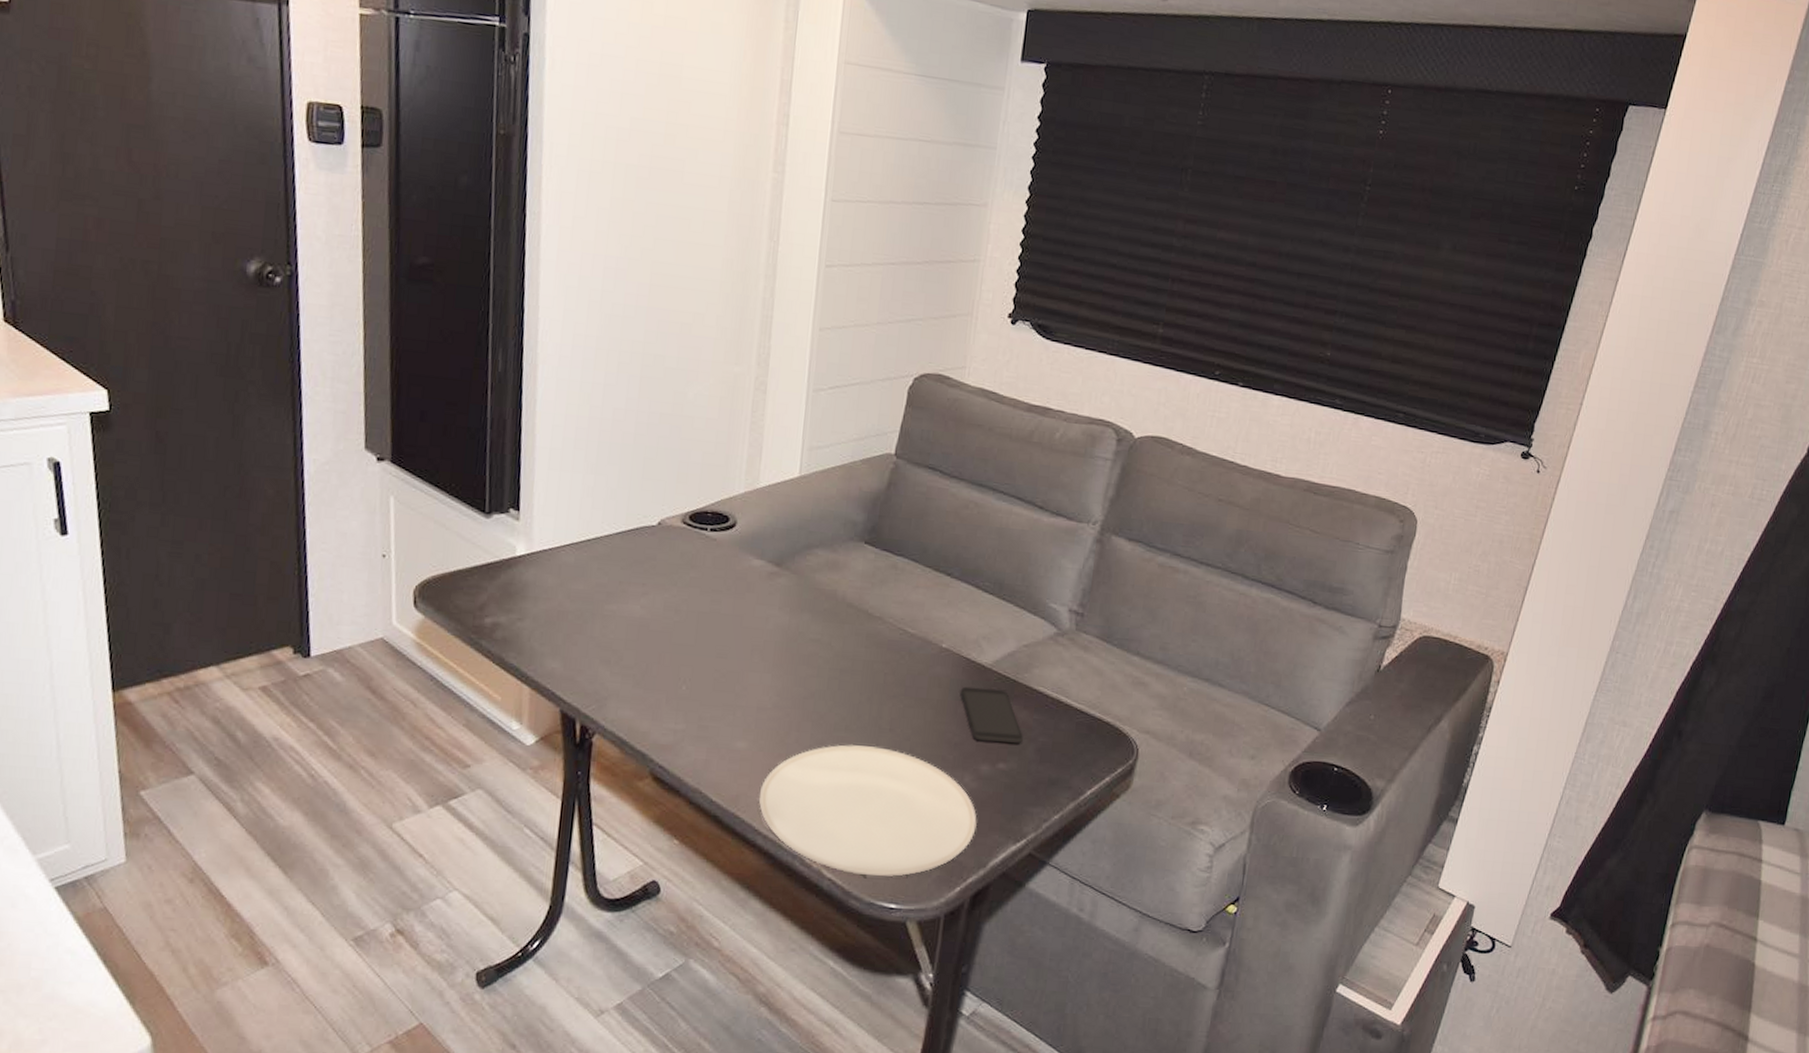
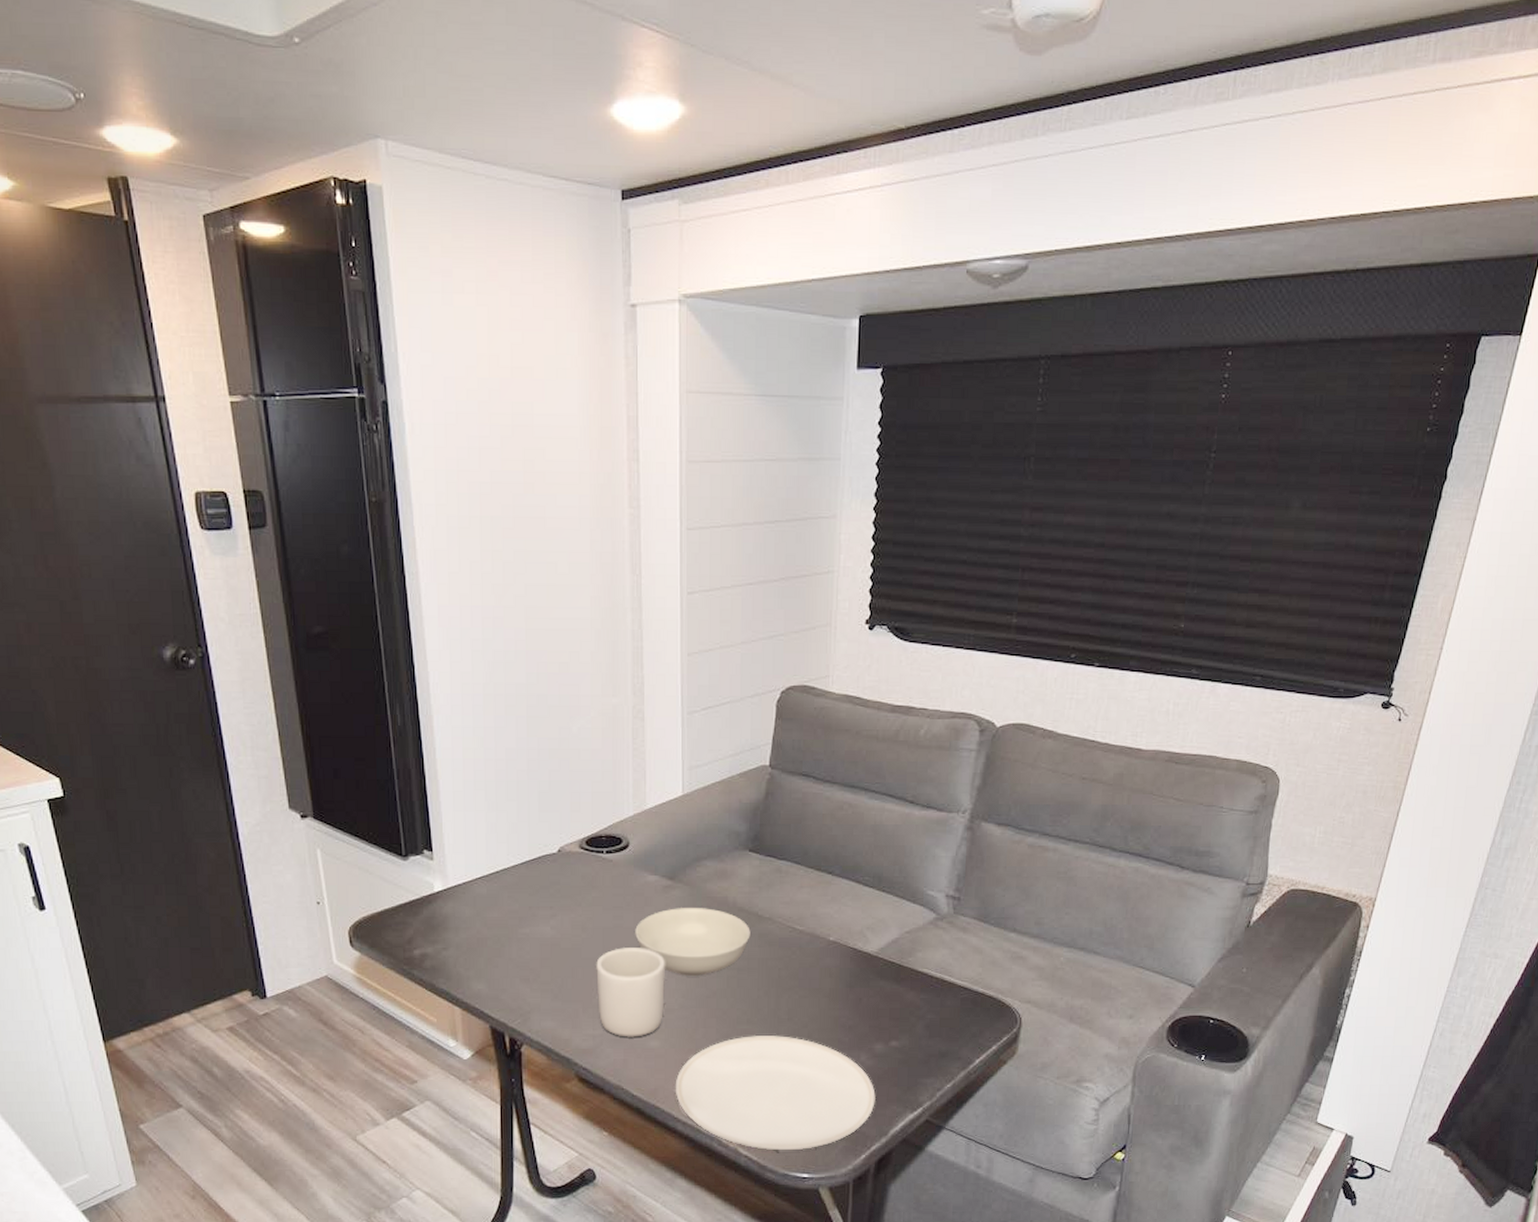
mug: none [683,635,762,737] -> present [596,946,666,1039]
bowl: none [732,597,858,675] -> present [635,908,750,977]
mobile phone: present [961,686,1023,744] -> none [851,974,912,1023]

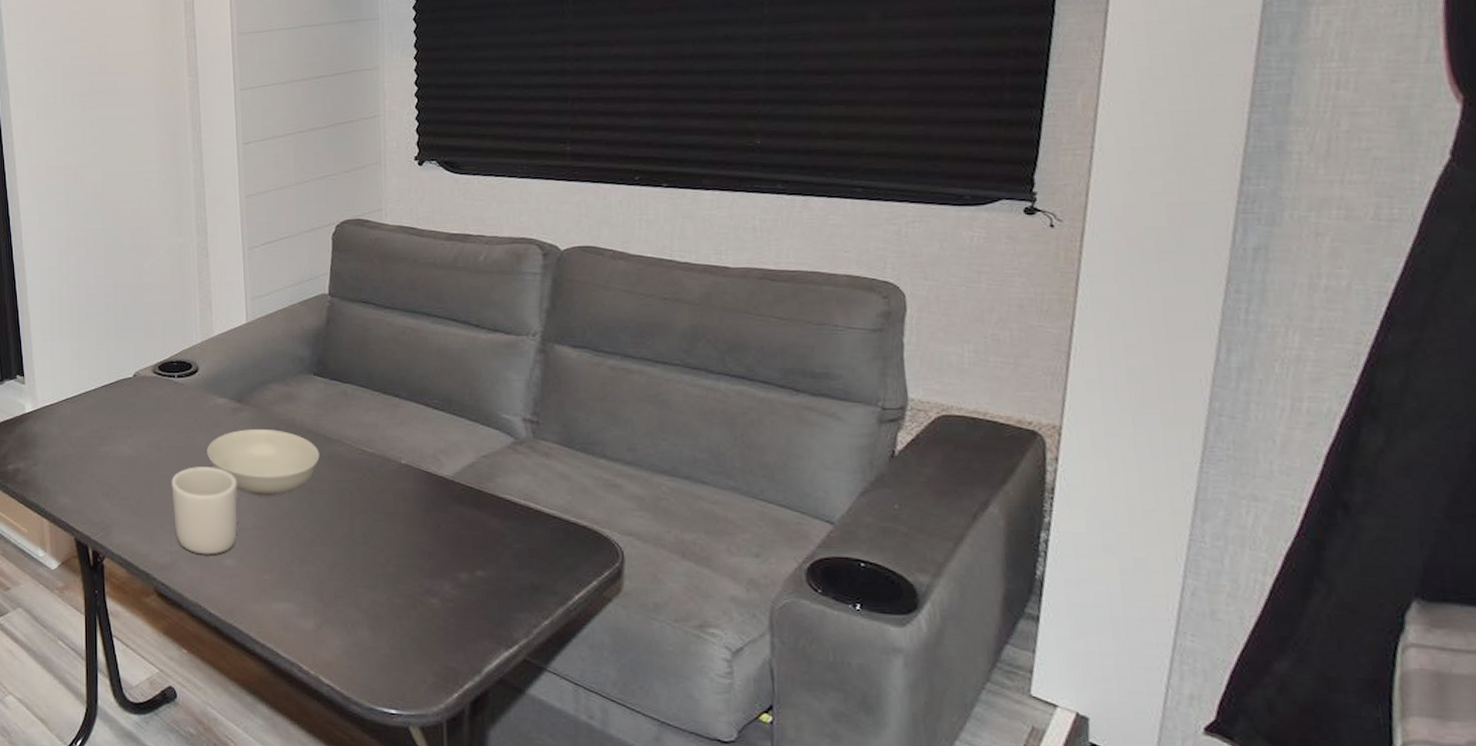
plate: present [675,1036,876,1151] -> none [251,558,465,683]

